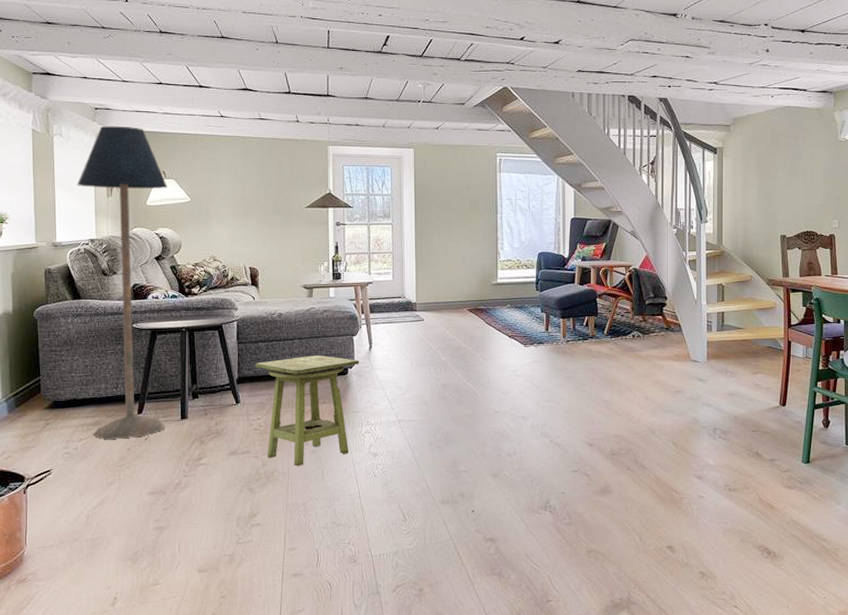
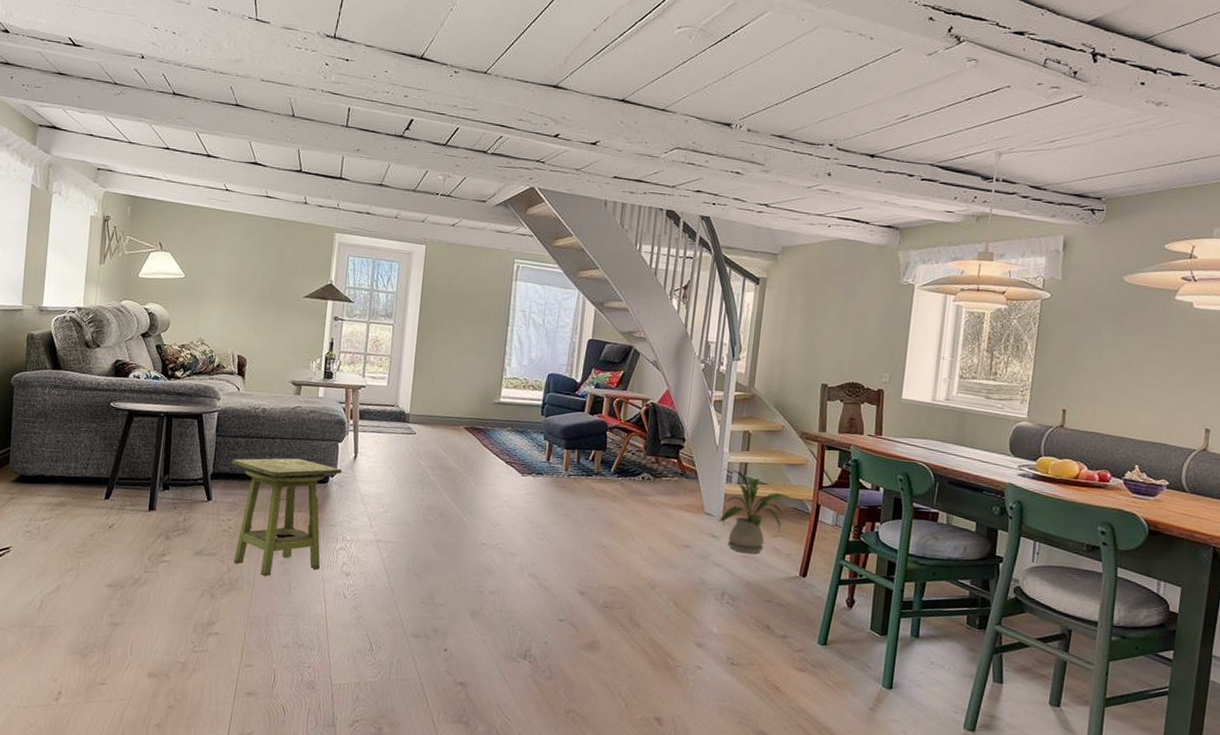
floor lamp: present [76,126,167,440] -> none [56,188,162,524]
house plant: none [704,318,770,392] -> present [718,467,797,554]

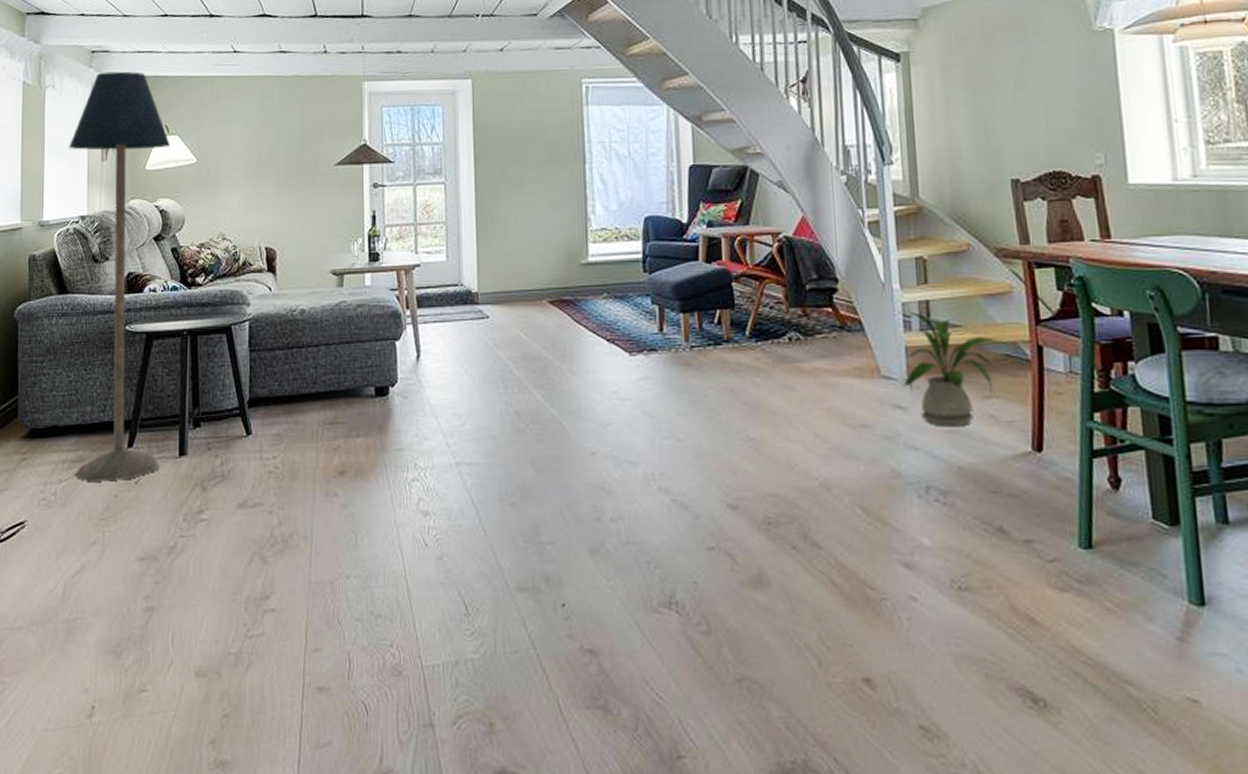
floor lamp: none [56,188,162,524] -> present [68,71,170,483]
side table: present [231,458,342,577] -> none [270,367,404,527]

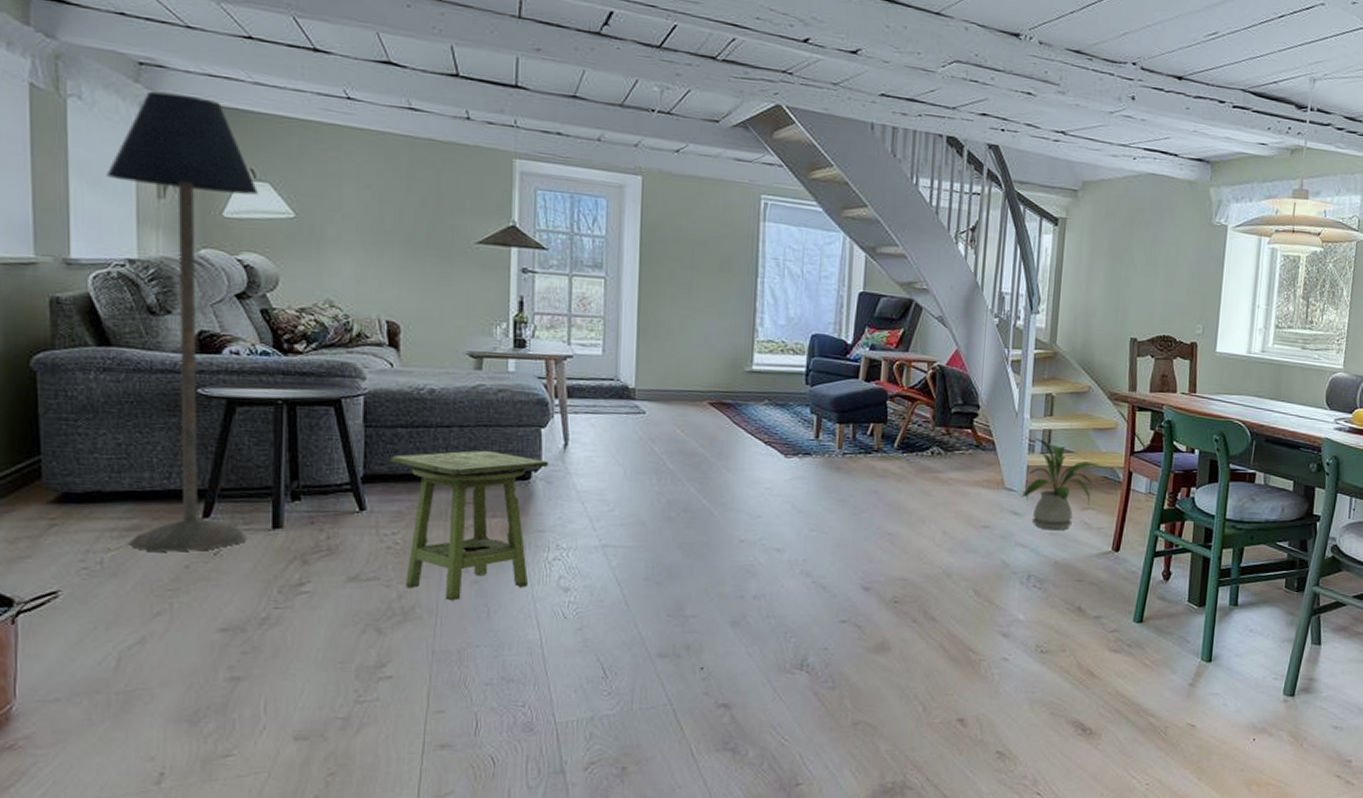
side table: none [270,367,404,527] -> present [390,450,549,601]

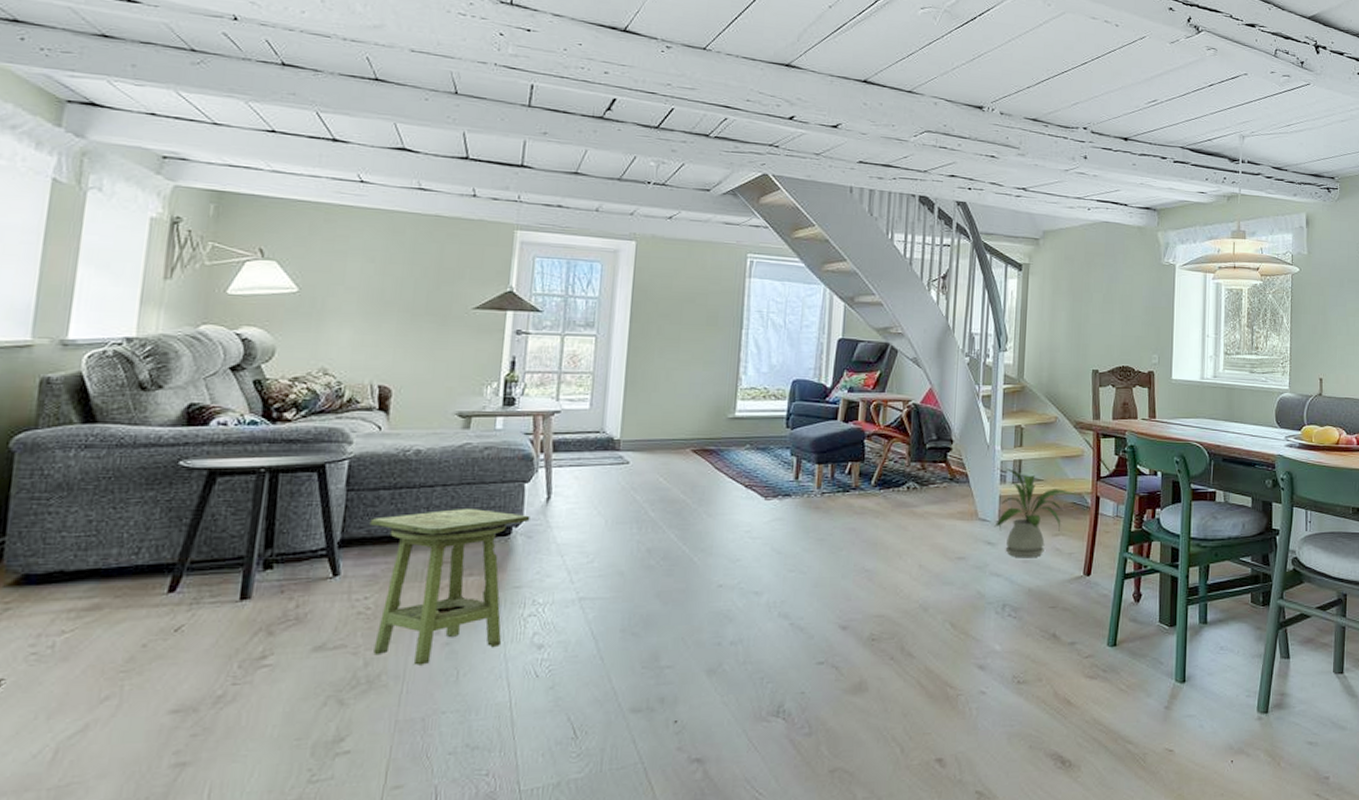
floor lamp: present [106,90,258,553] -> none [84,181,264,633]

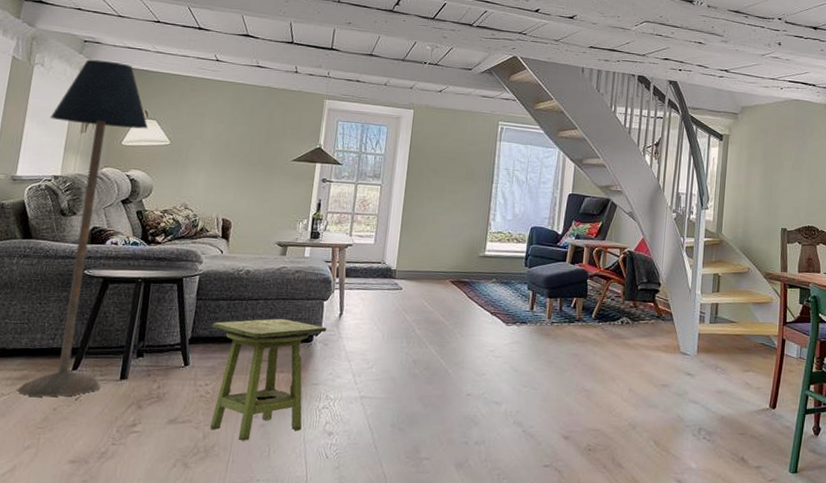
floor lamp: none [84,181,264,633] -> present [16,59,148,398]
house plant: present [994,467,1076,558] -> none [693,308,764,390]

